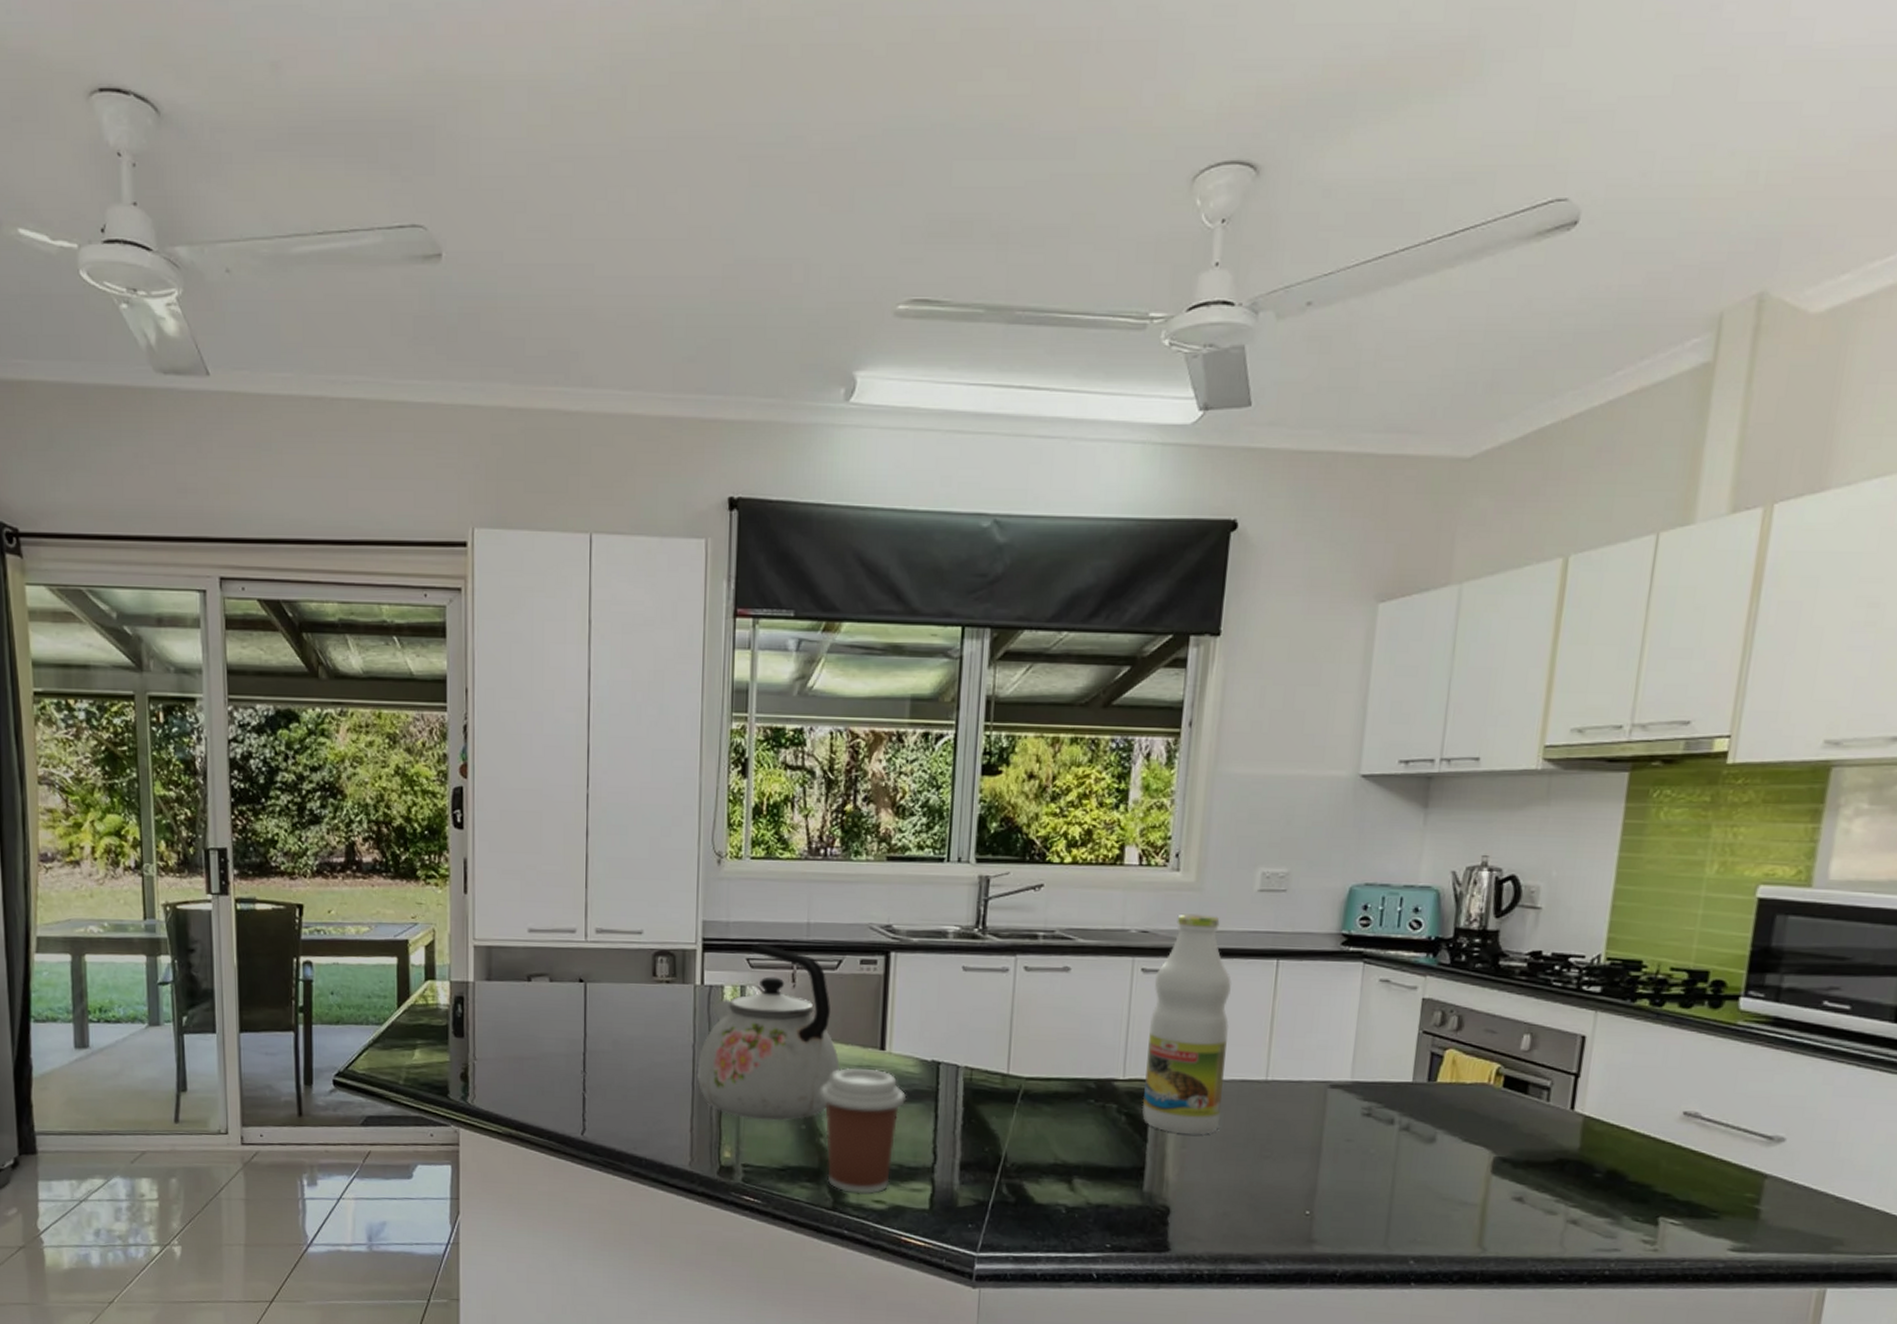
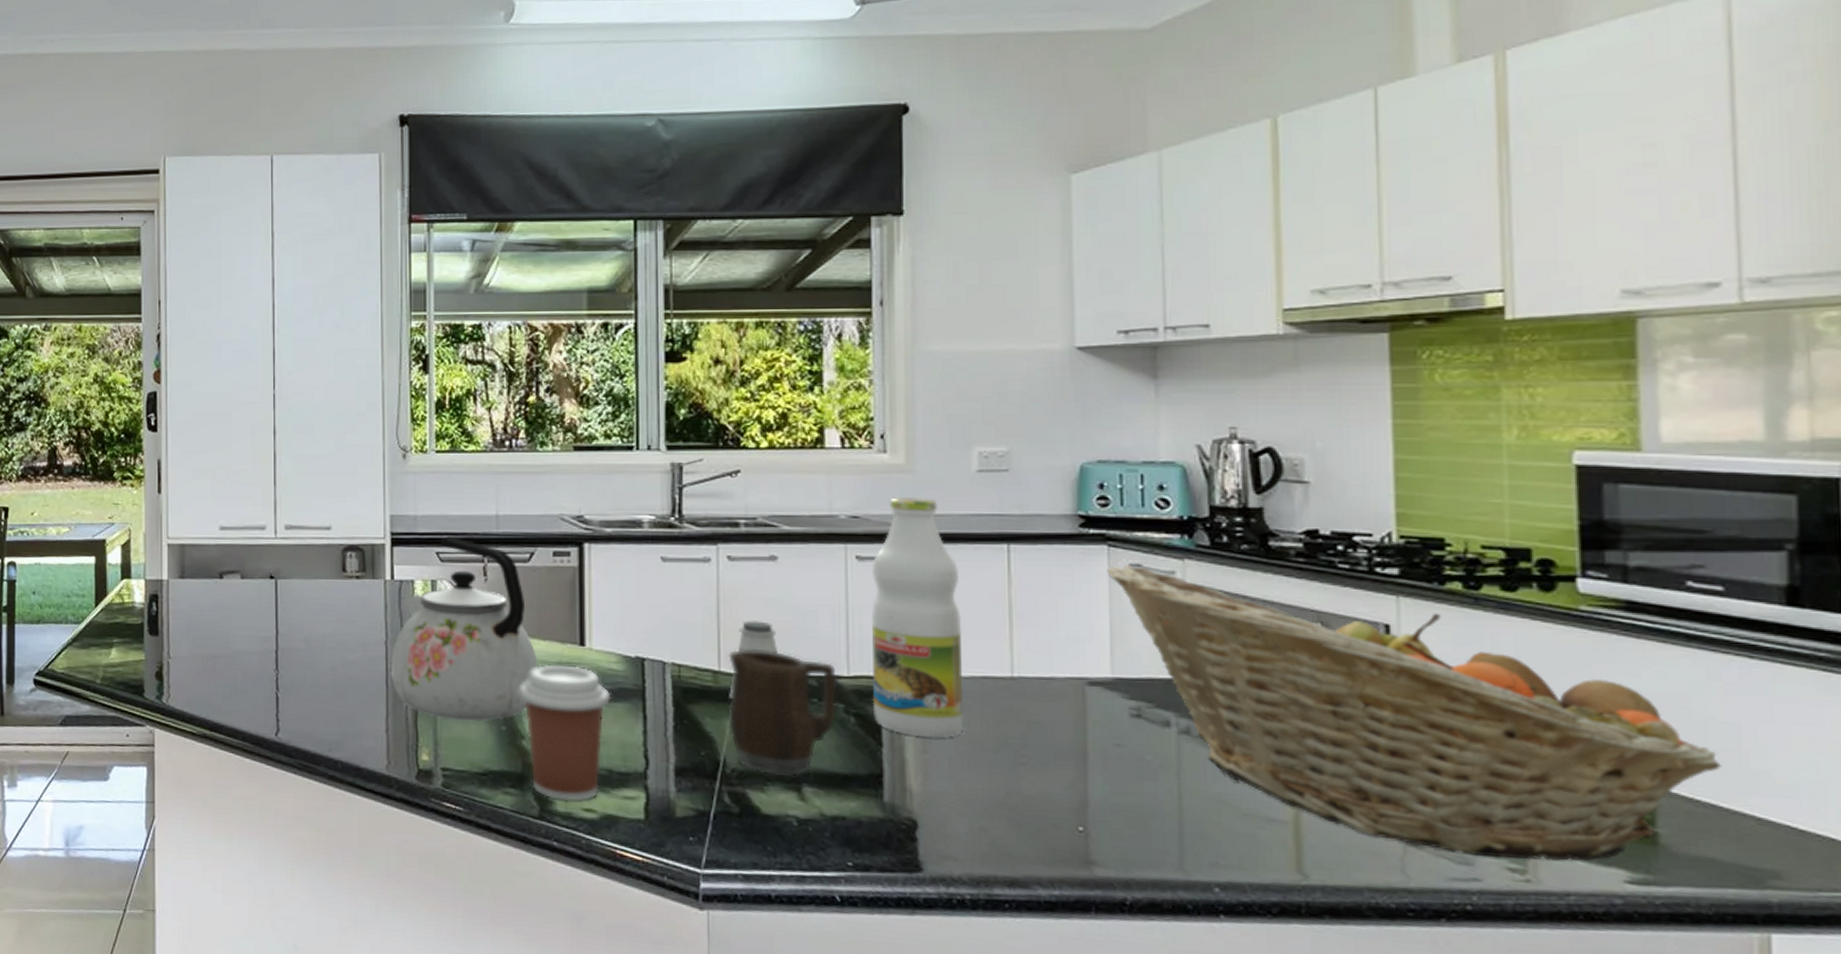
mug: none [1012,1054,1113,1169] -> present [728,649,837,776]
saltshaker: none [1014,1027,1064,1101] -> present [729,620,779,700]
fruit basket: none [1359,980,1819,1234] -> present [1107,564,1721,861]

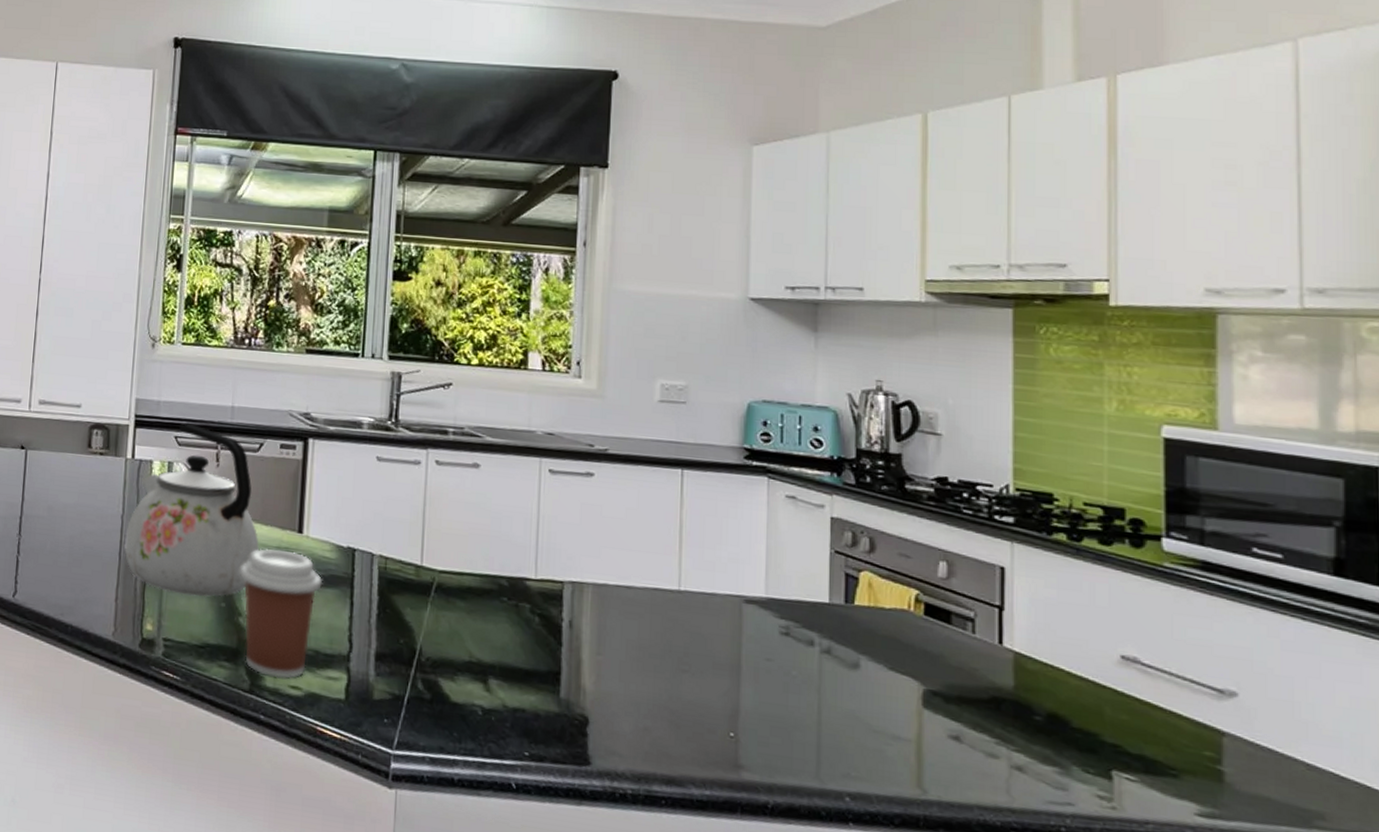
mug: present [728,649,837,776] -> none [426,547,525,668]
saltshaker: present [729,620,779,700] -> none [428,521,476,593]
bottle: present [871,496,964,738] -> none [555,419,638,642]
fruit basket: present [1107,564,1721,861] -> none [766,496,1278,793]

